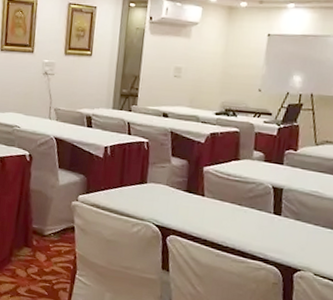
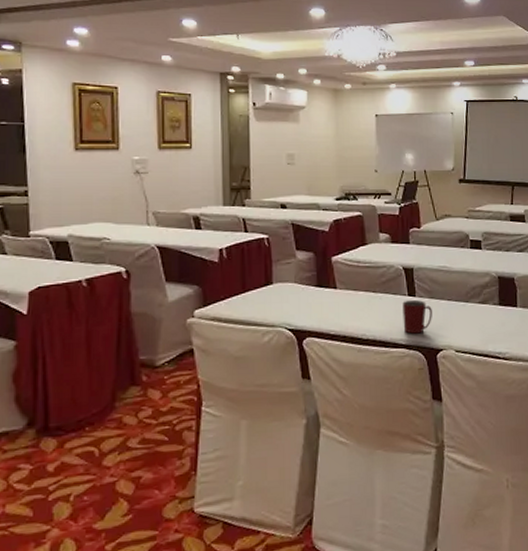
mug: none [263,217,296,251] -> present [402,299,432,334]

